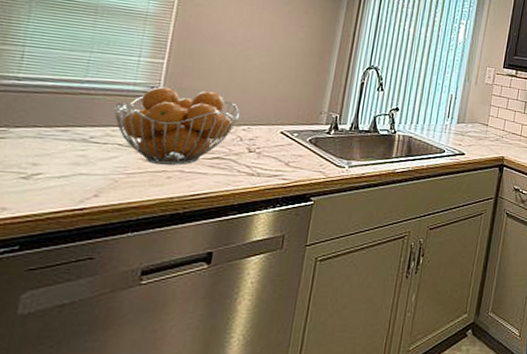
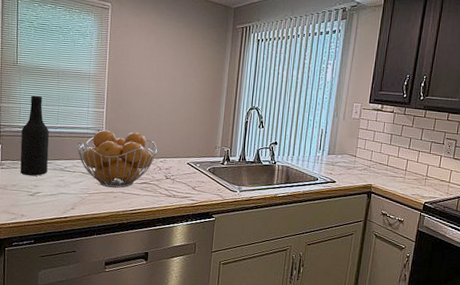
bottle: none [8,35,70,150] -> present [20,95,50,176]

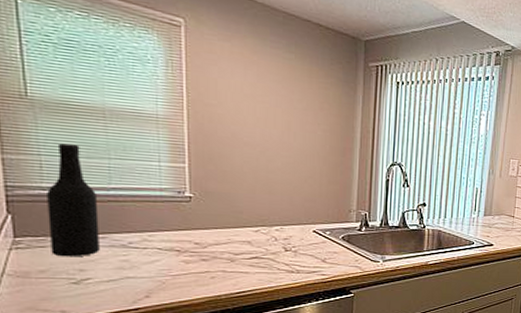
fruit basket: present [76,130,157,188] -> none [145,191,270,266]

